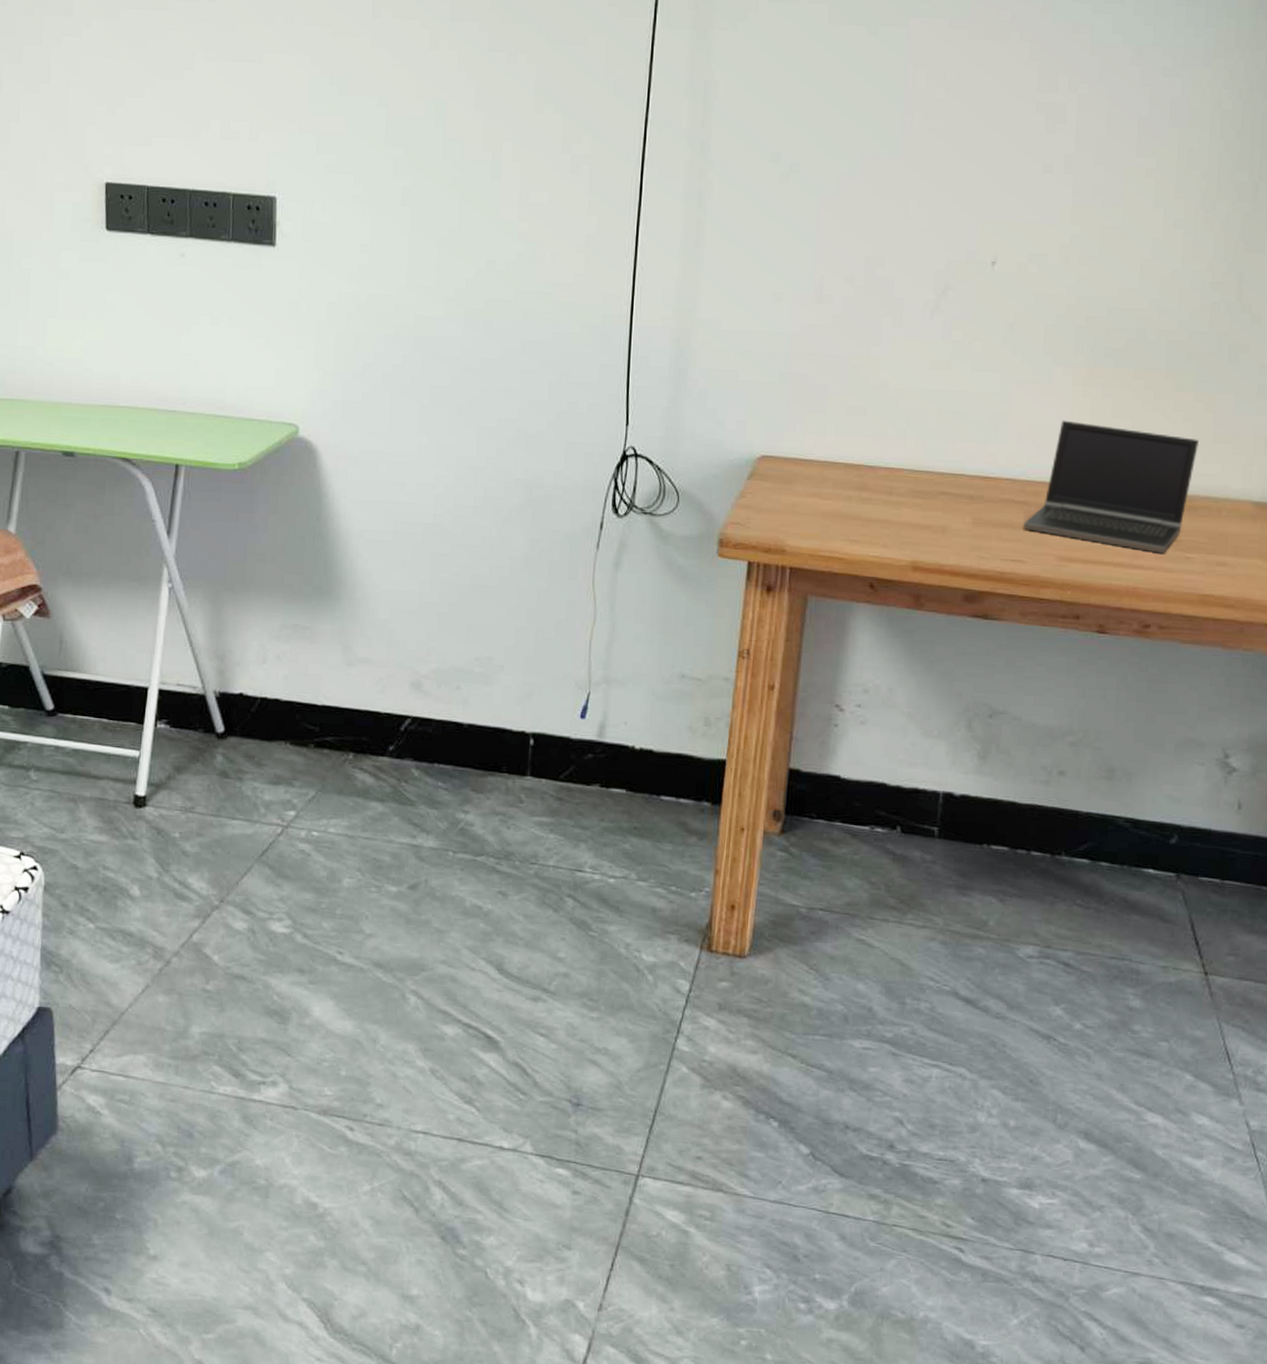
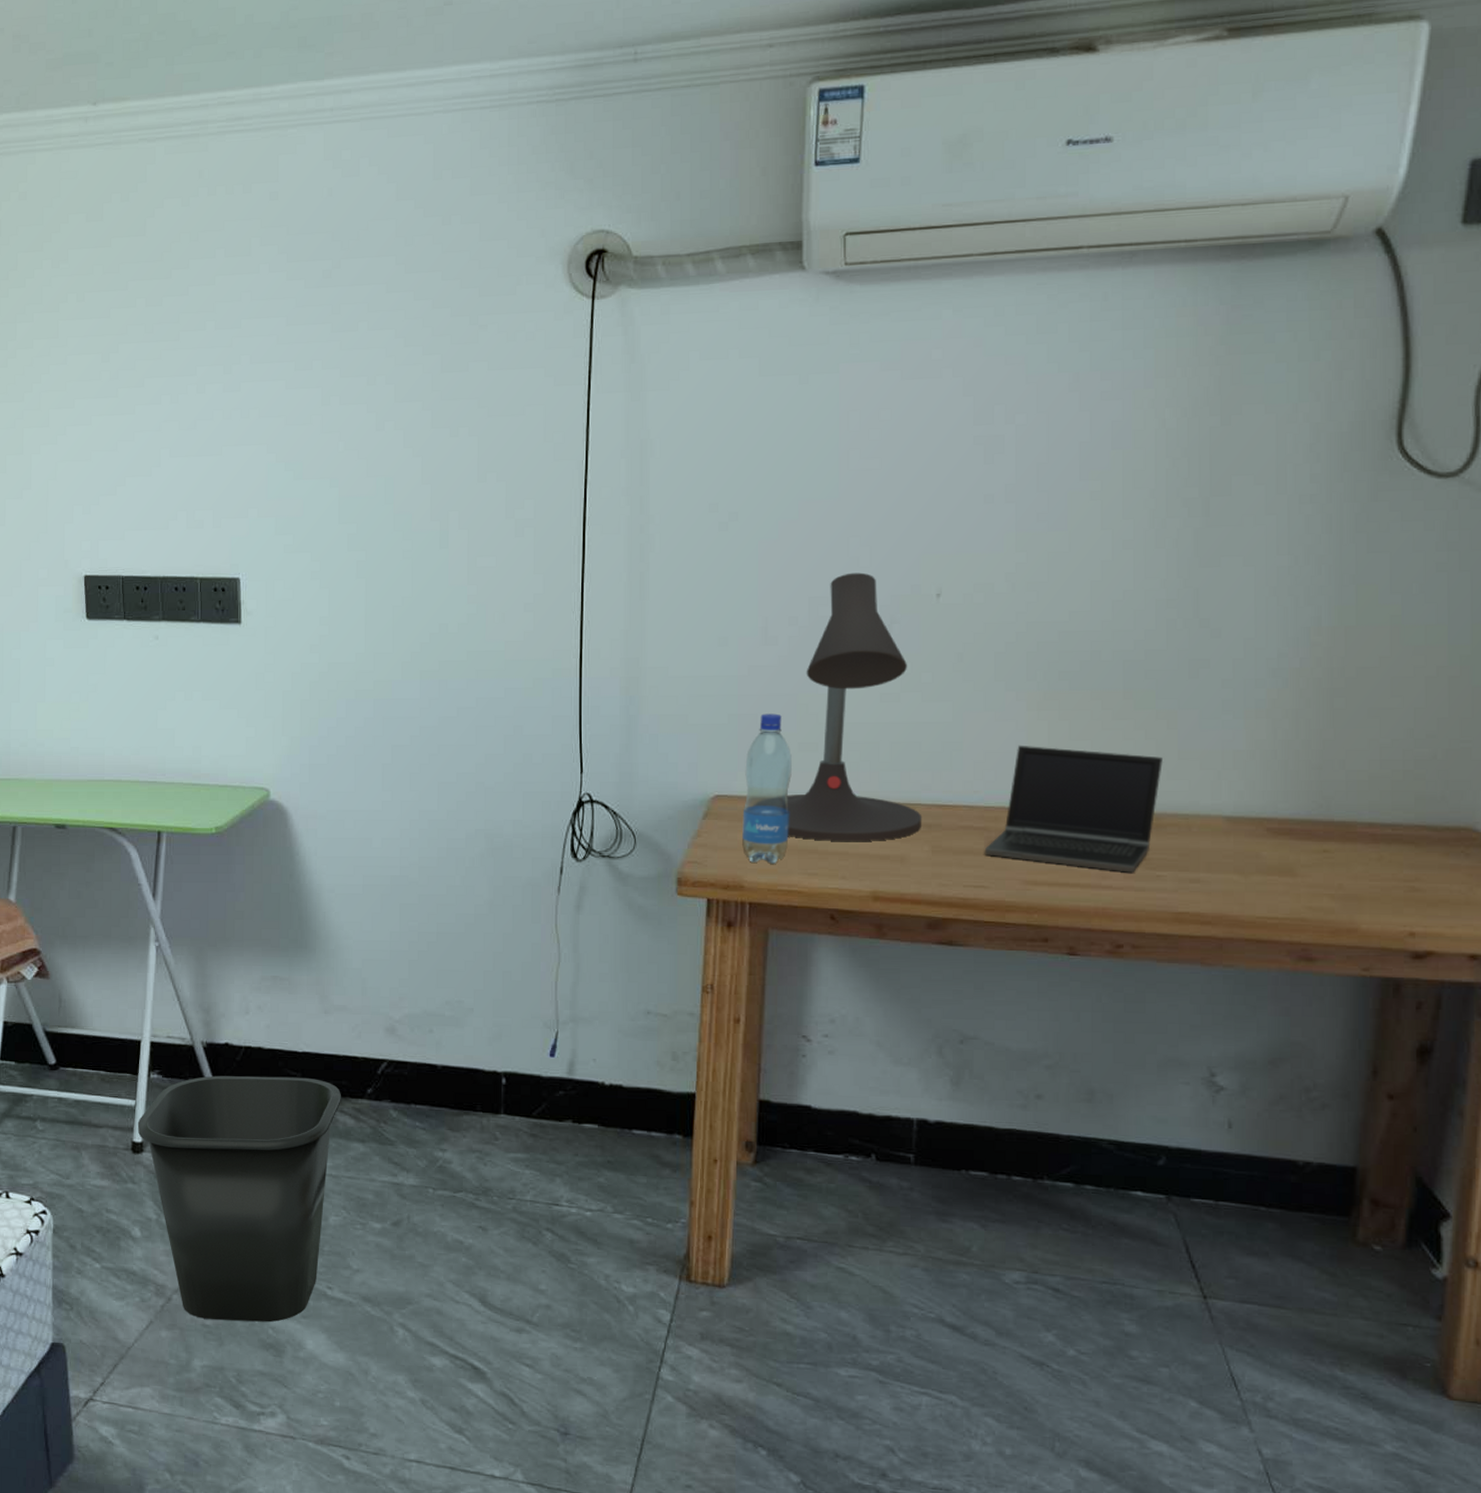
waste bin: none [140,727,361,988] -> present [137,1075,341,1323]
bottle: none [786,374,840,530] -> present [742,713,792,865]
desk lamp: none [832,234,965,510] -> present [786,572,922,841]

